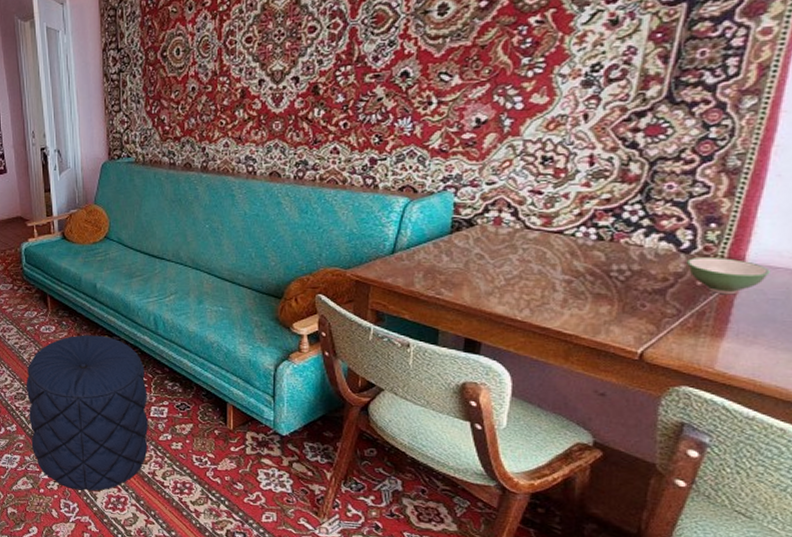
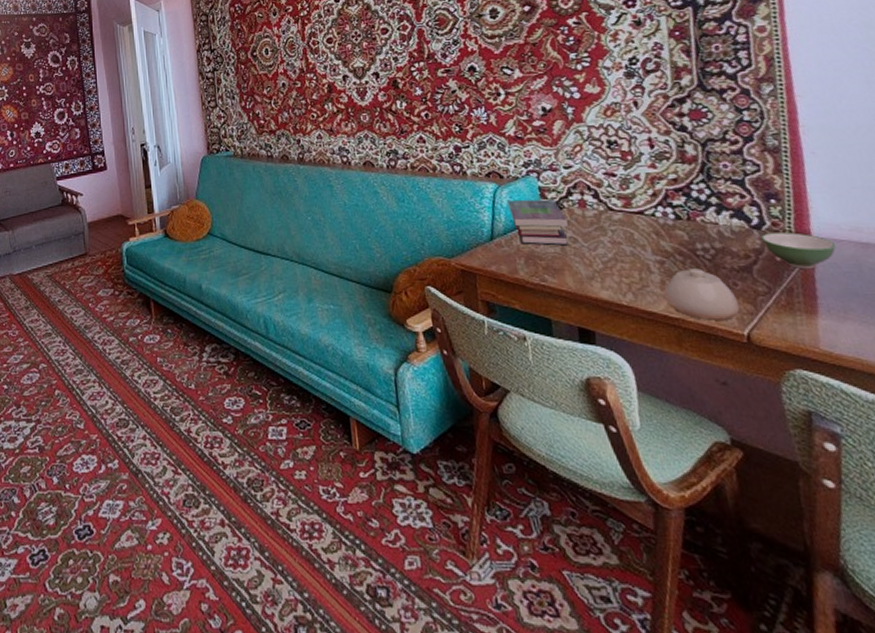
pouf: present [26,335,148,491] -> none [129,343,269,543]
books: none [415,214,477,262] -> present [506,199,568,246]
sugar bowl: none [562,289,642,338] -> present [663,268,741,320]

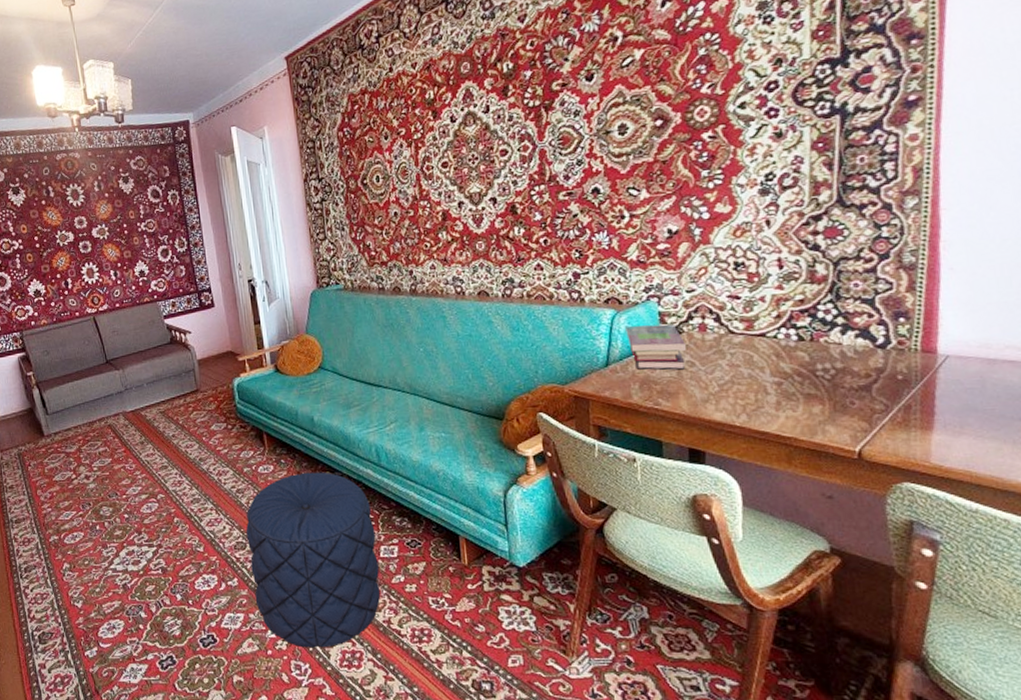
pouf: none [129,343,269,543] -> present [245,472,381,648]
sugar bowl: present [663,268,741,320] -> none [778,388,855,438]
bowl: present [760,232,837,270] -> none [883,350,962,387]

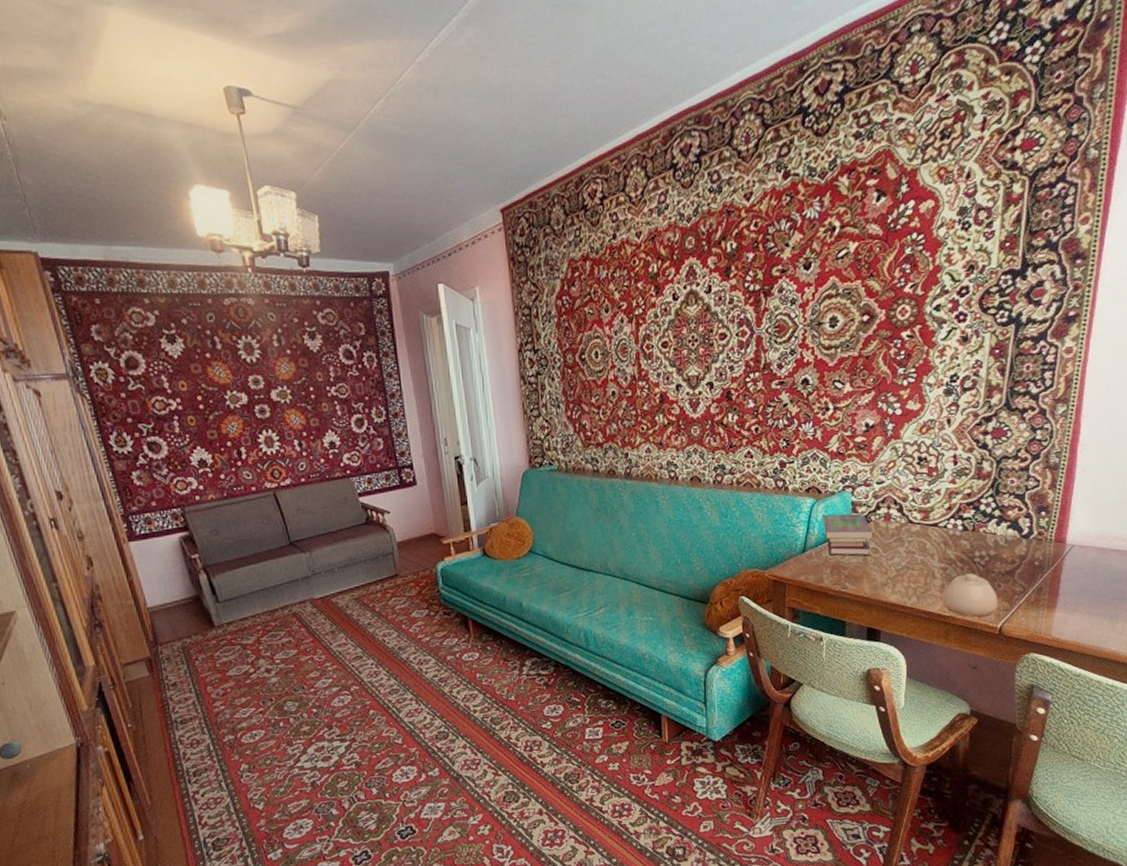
pouf: present [245,472,381,648] -> none [448,657,584,831]
sugar bowl: none [778,388,855,438] -> present [941,573,999,617]

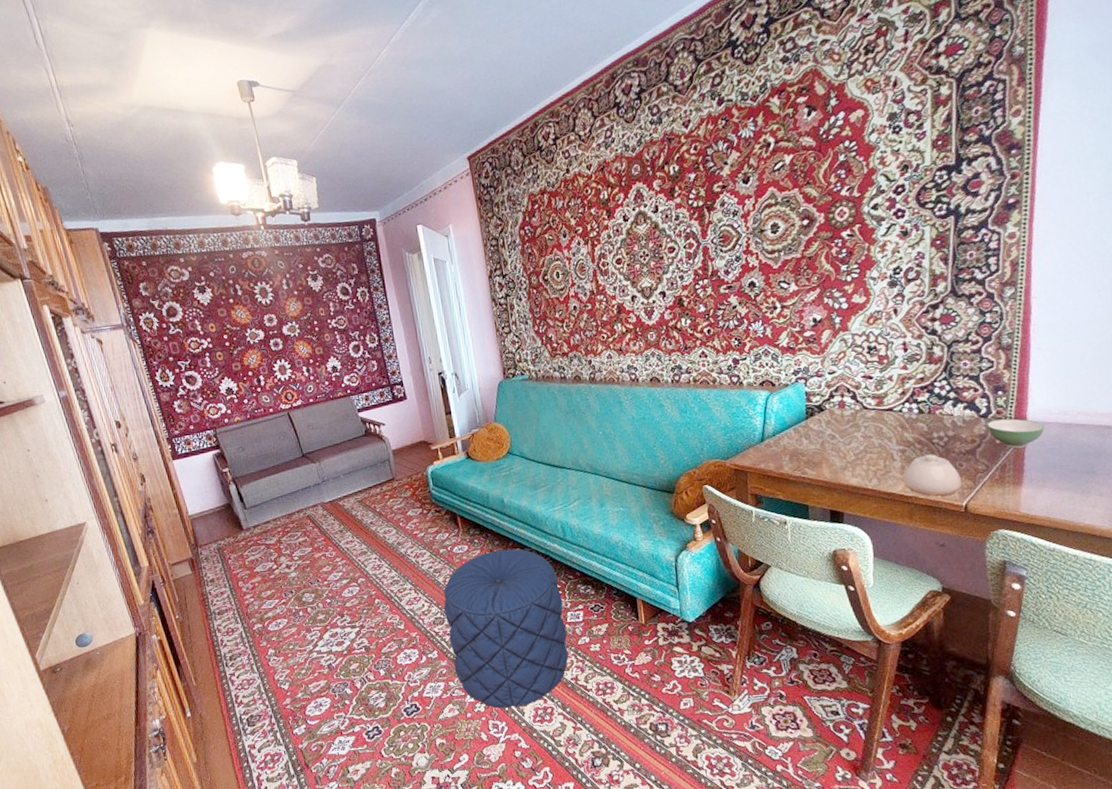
pouf: none [448,657,584,831] -> present [443,548,568,709]
books: present [821,513,872,556] -> none [776,402,828,444]
bowl: none [1026,540,1083,572] -> present [985,418,1046,449]

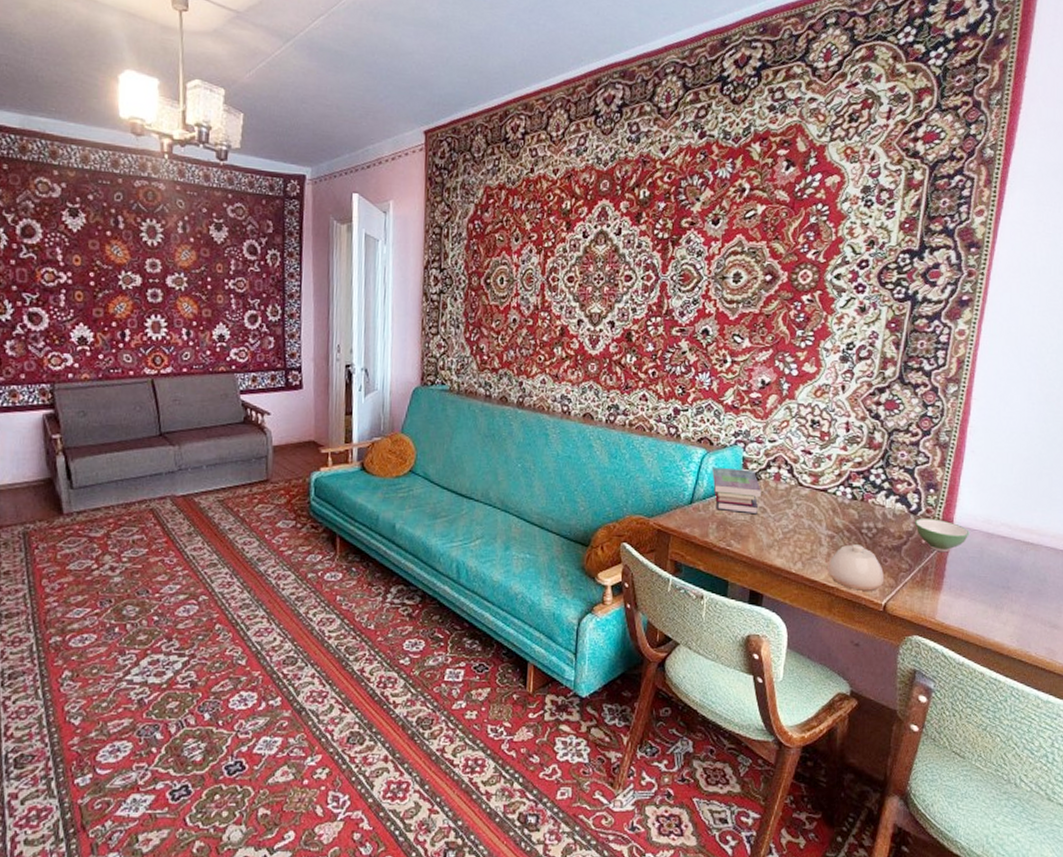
pouf: present [443,548,568,709] -> none [298,584,443,778]
books: none [776,402,828,444] -> present [711,466,761,515]

